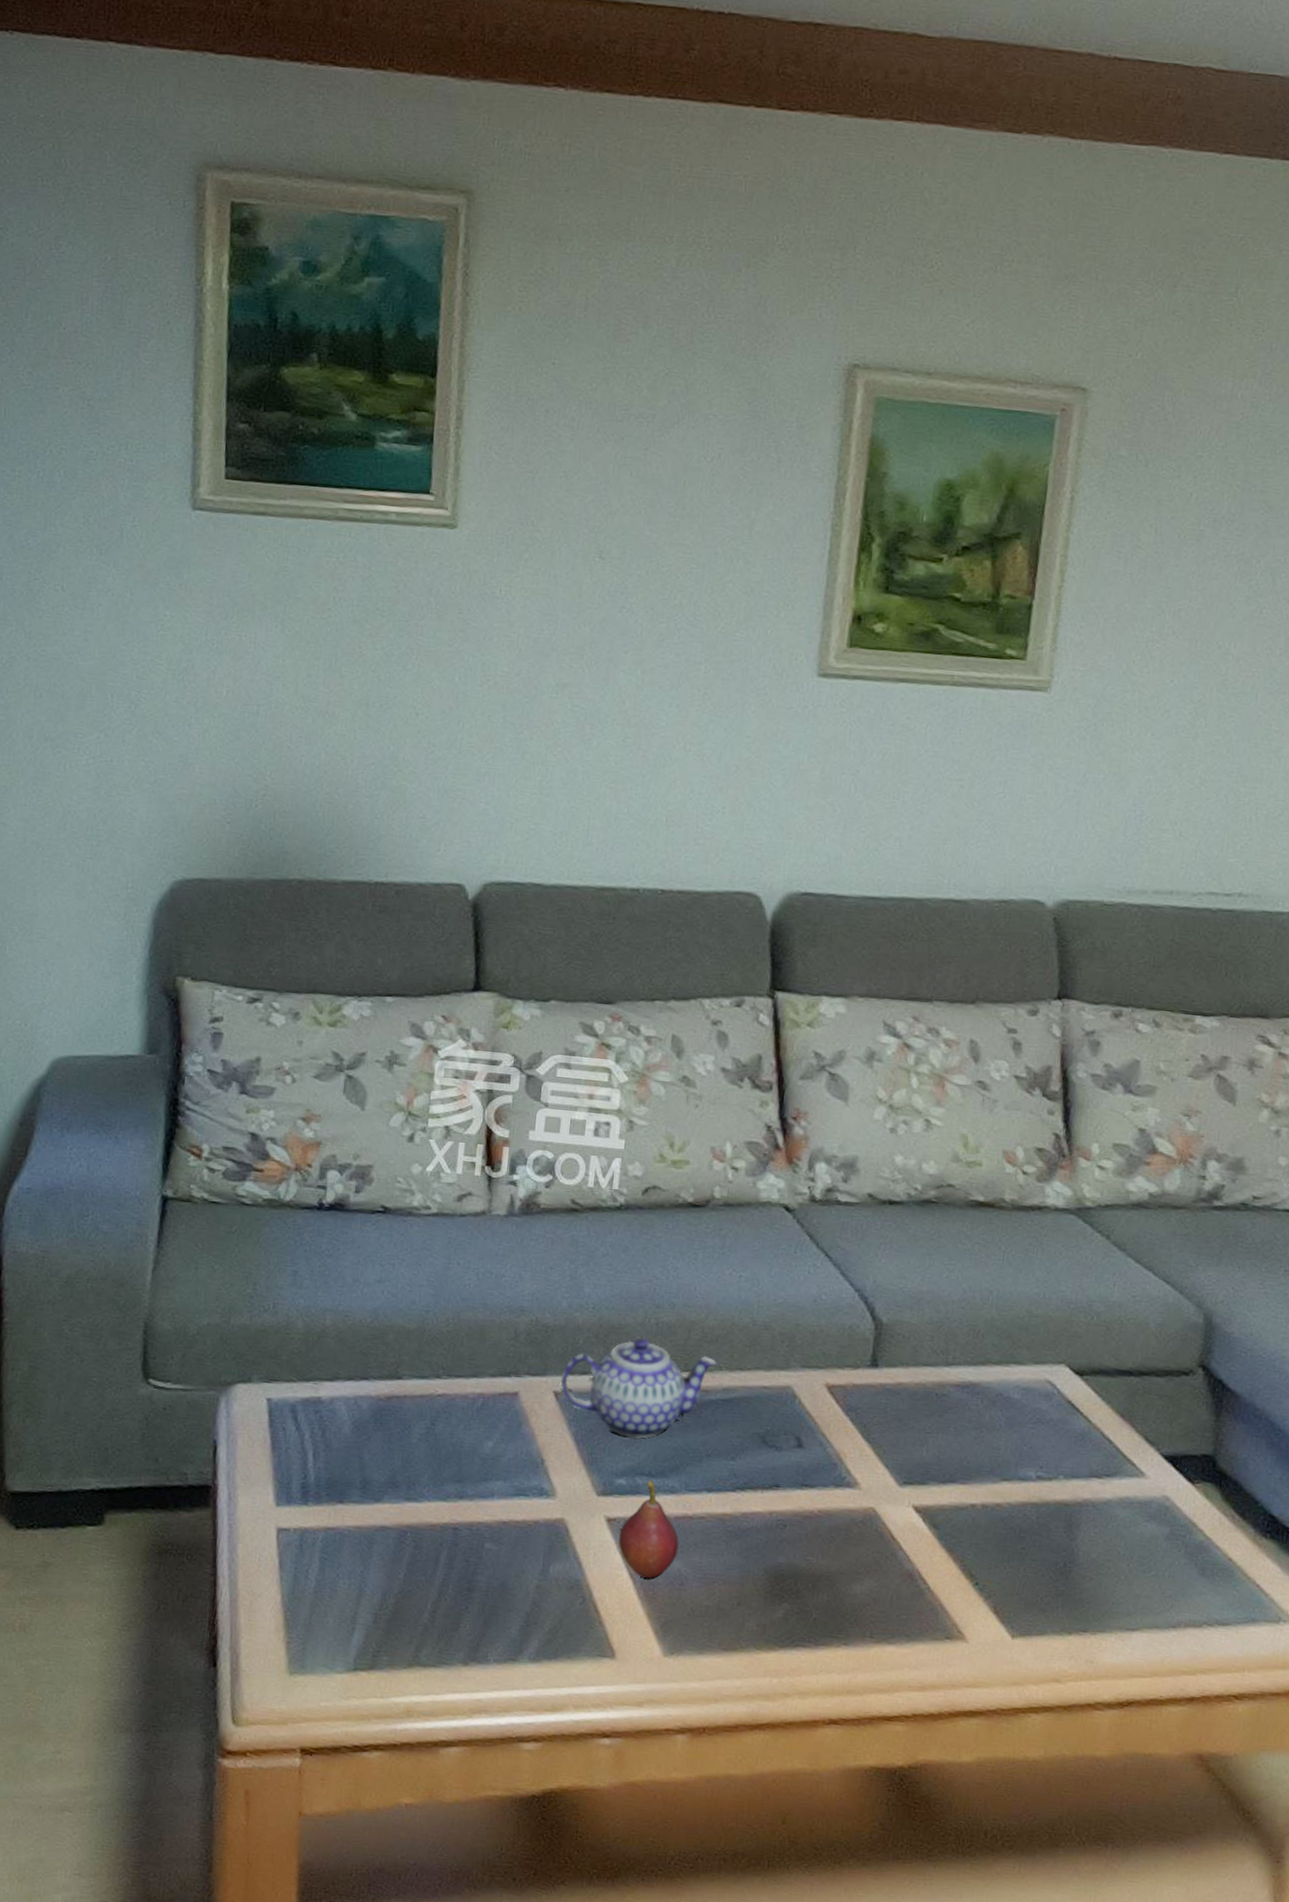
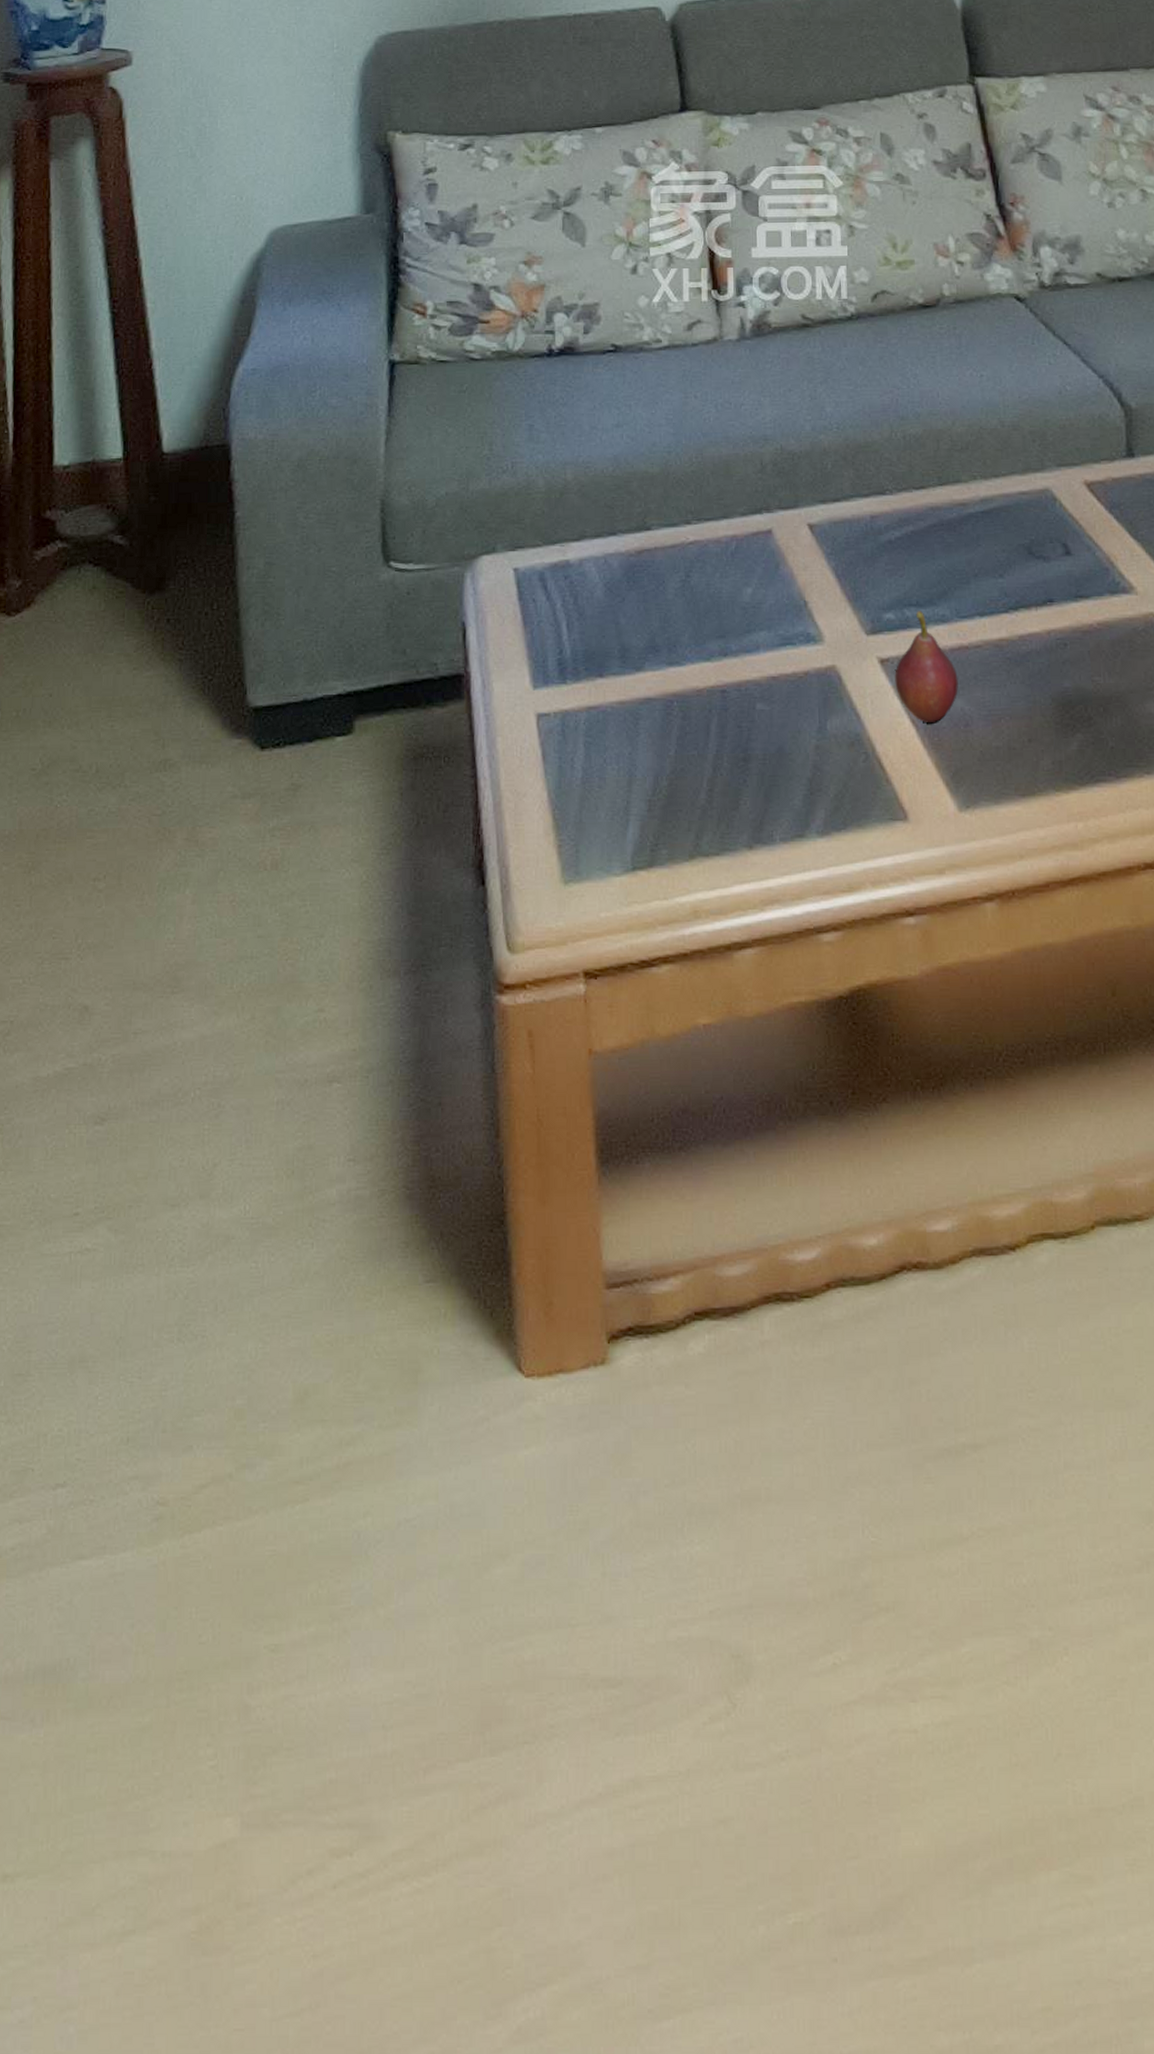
teapot: present [560,1337,718,1439] -> none [813,453,972,566]

